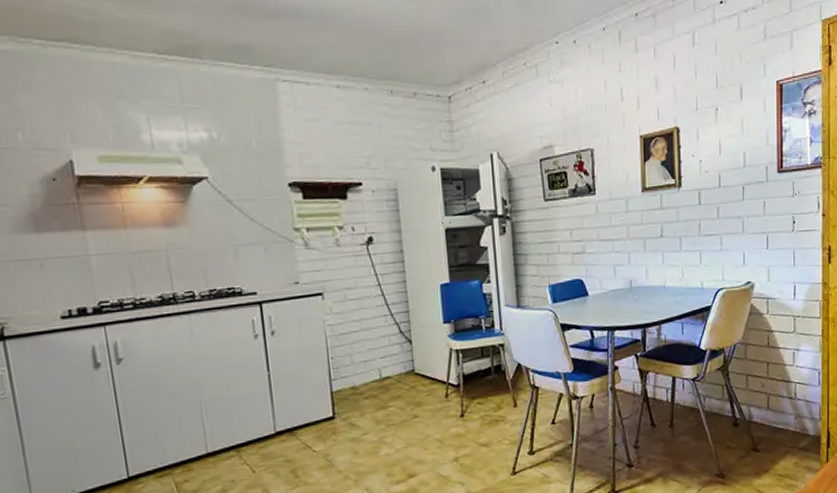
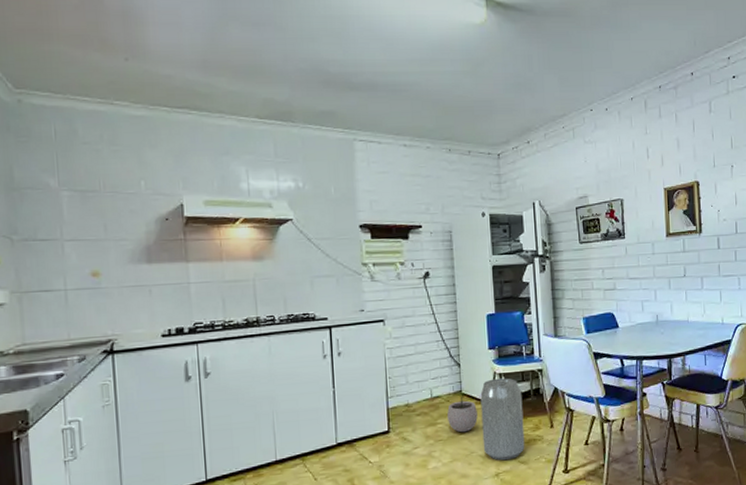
plant pot: none [399,374,433,416] -> present [447,394,478,433]
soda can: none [435,354,486,445] -> present [480,378,525,461]

